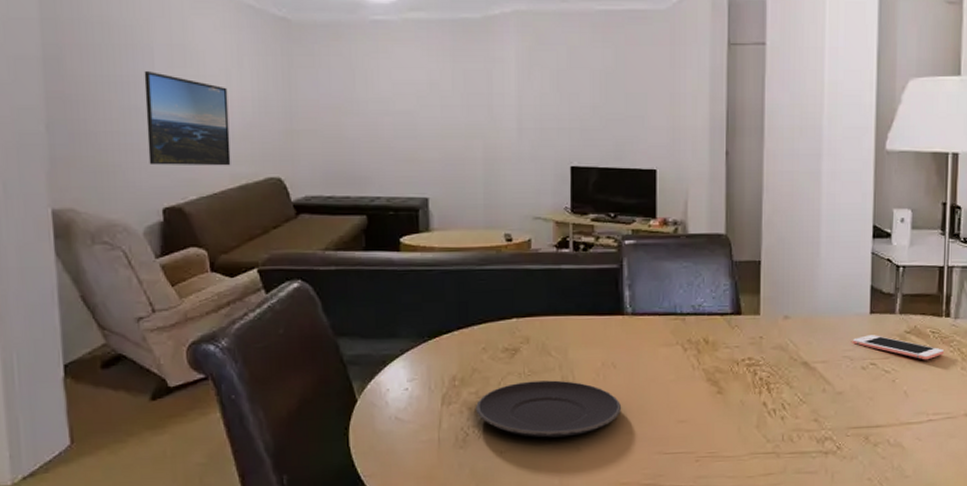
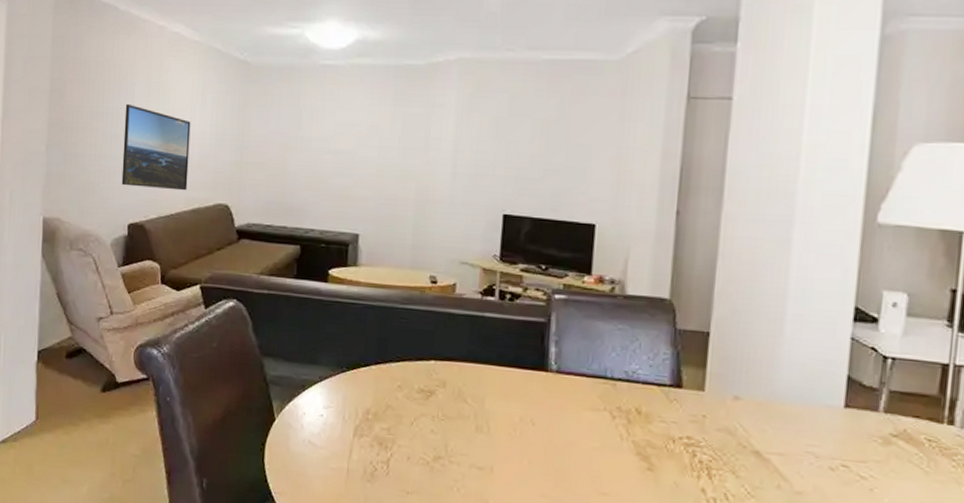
plate: present [476,380,622,438] -> none [386,425,538,489]
cell phone: present [852,335,945,360] -> none [818,431,944,472]

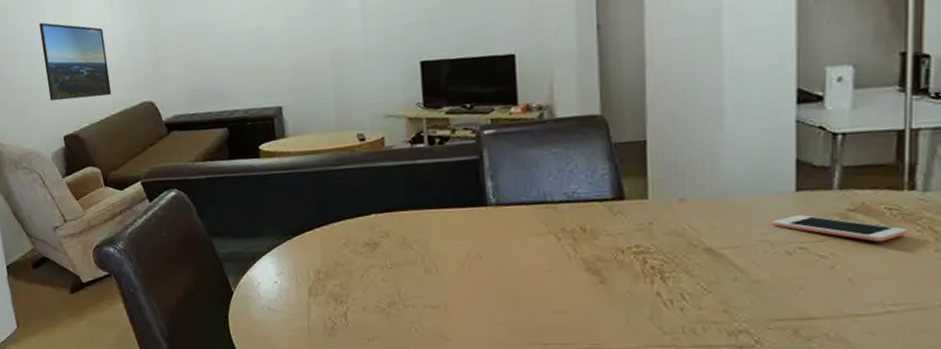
cell phone: none [818,431,944,472] -> present [772,215,908,242]

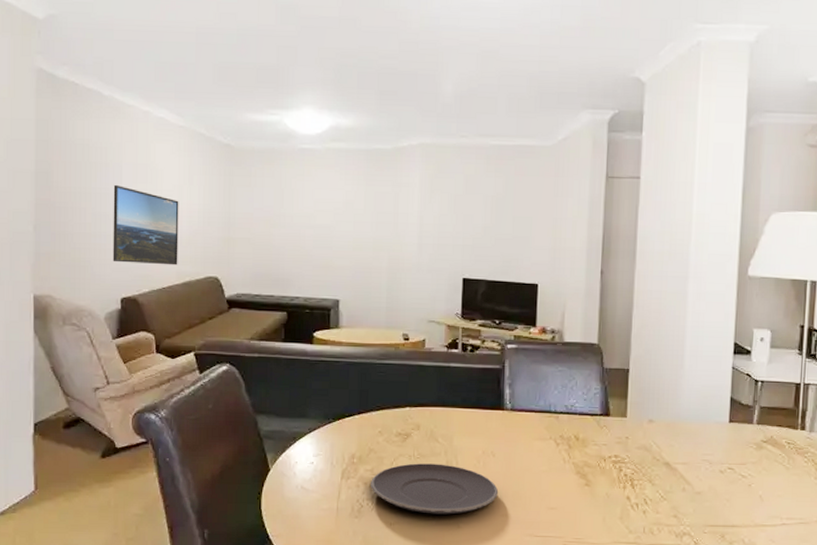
plate: none [341,272,491,327] -> present [371,463,499,515]
cell phone: present [772,215,908,242] -> none [711,442,799,468]

